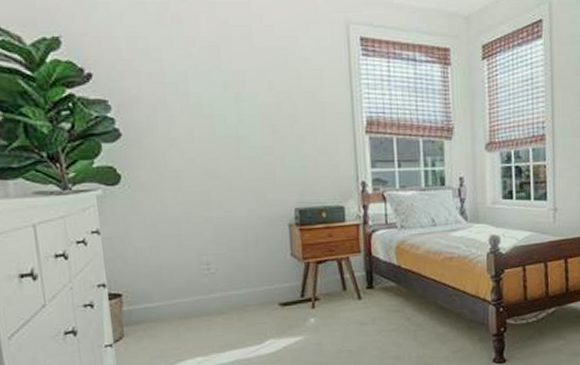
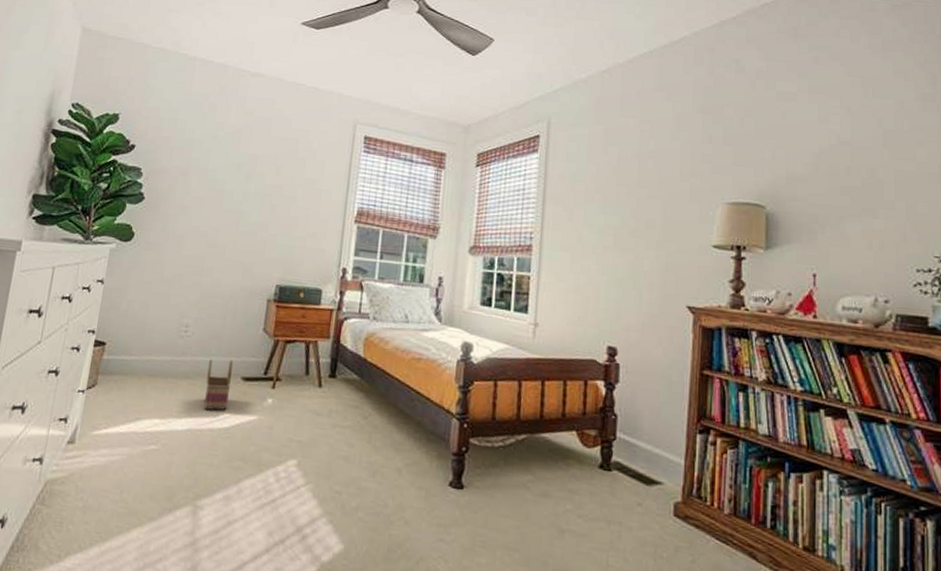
basket: none [241,289,270,339] -> present [204,359,233,411]

